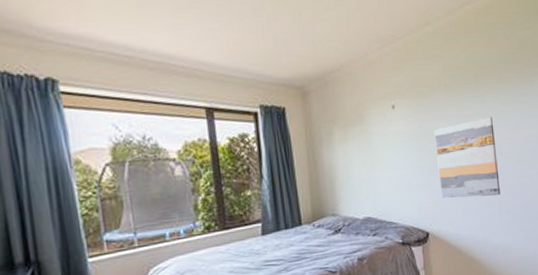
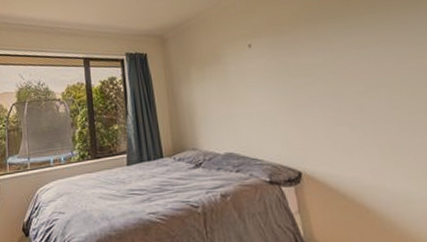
wall art: present [434,117,500,198] -> none [297,48,392,135]

